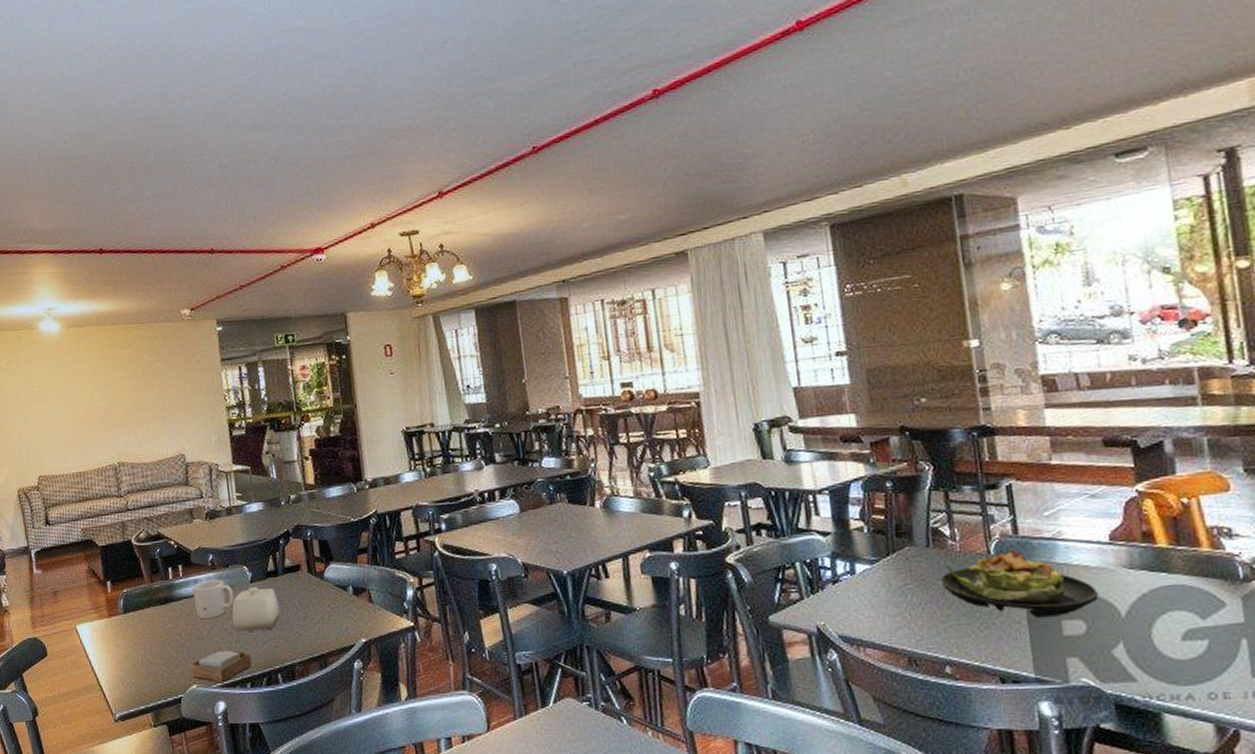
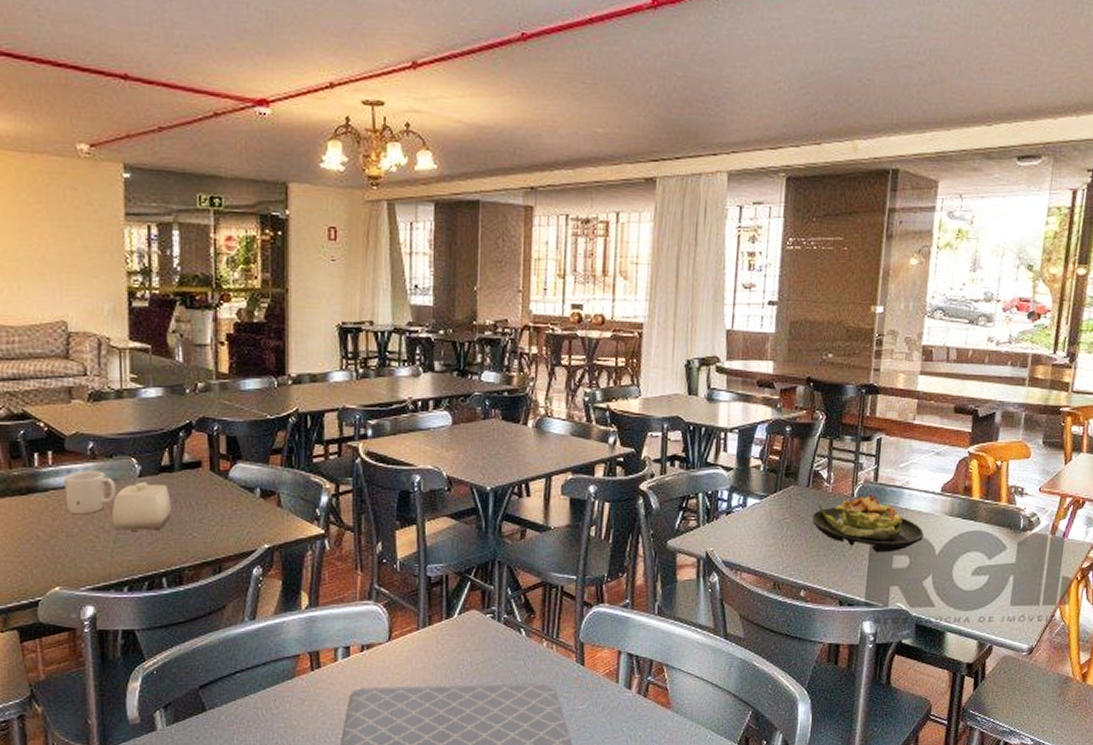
napkin holder: present [189,648,252,684] -> none [52,548,132,586]

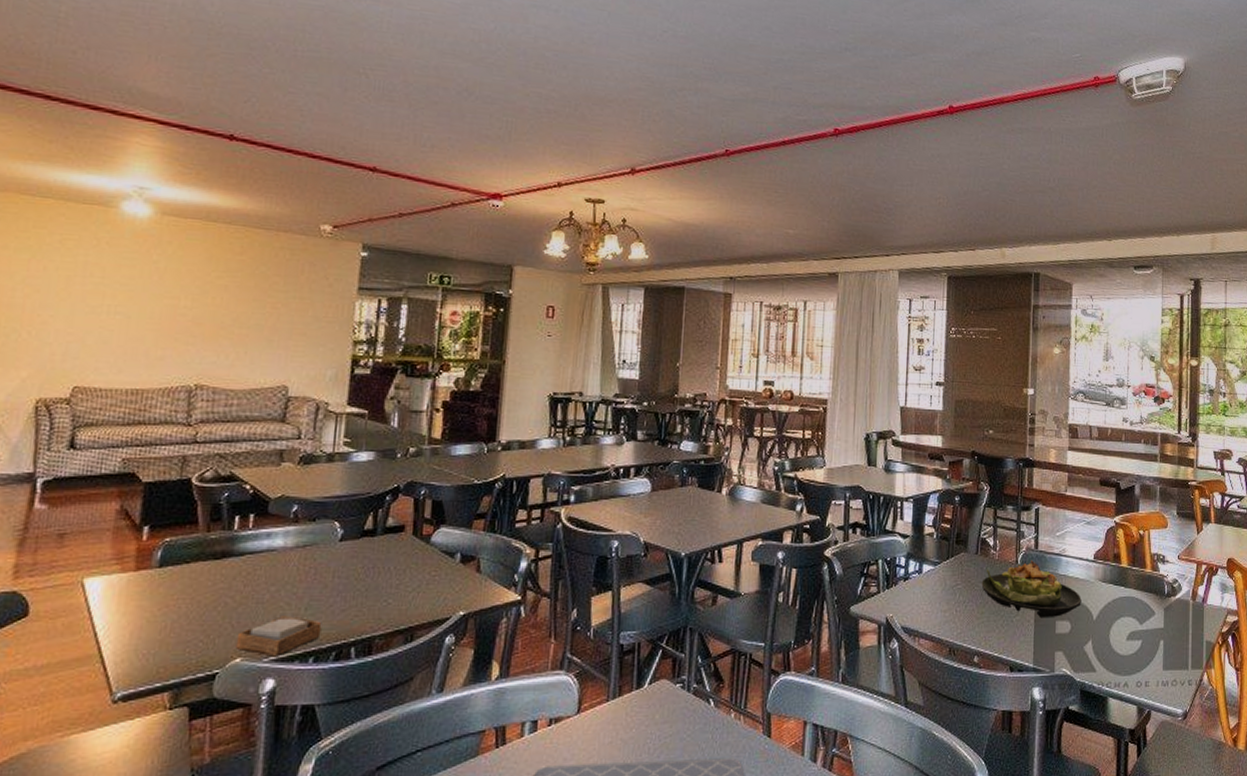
napkin holder: none [52,548,132,586] -> present [235,616,322,657]
mug: present [64,471,116,515] -> none [260,535,315,580]
sugar bowl: present [111,482,172,531] -> none [305,547,370,597]

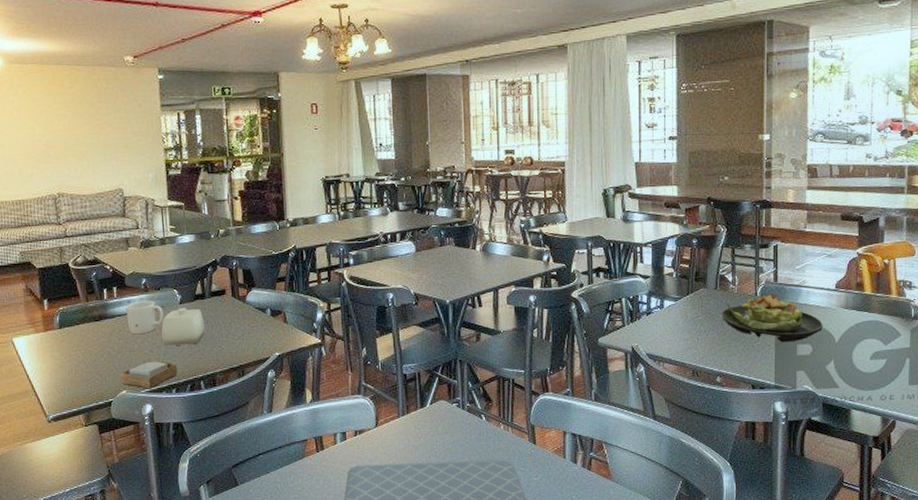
mug: none [260,535,315,580] -> present [126,300,164,335]
sugar bowl: none [305,547,370,597] -> present [161,308,205,346]

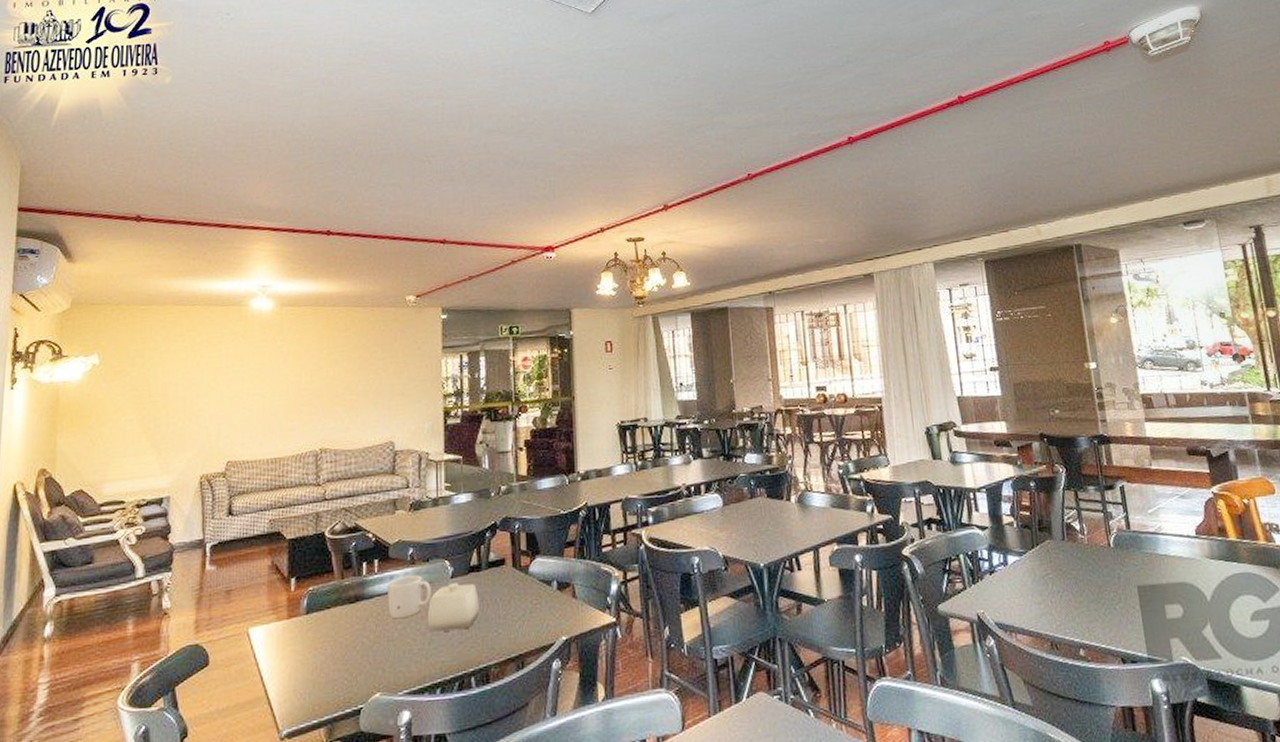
napkin holder: present [120,360,178,389] -> none [374,651,444,691]
salad: present [721,292,823,343] -> none [1073,542,1191,604]

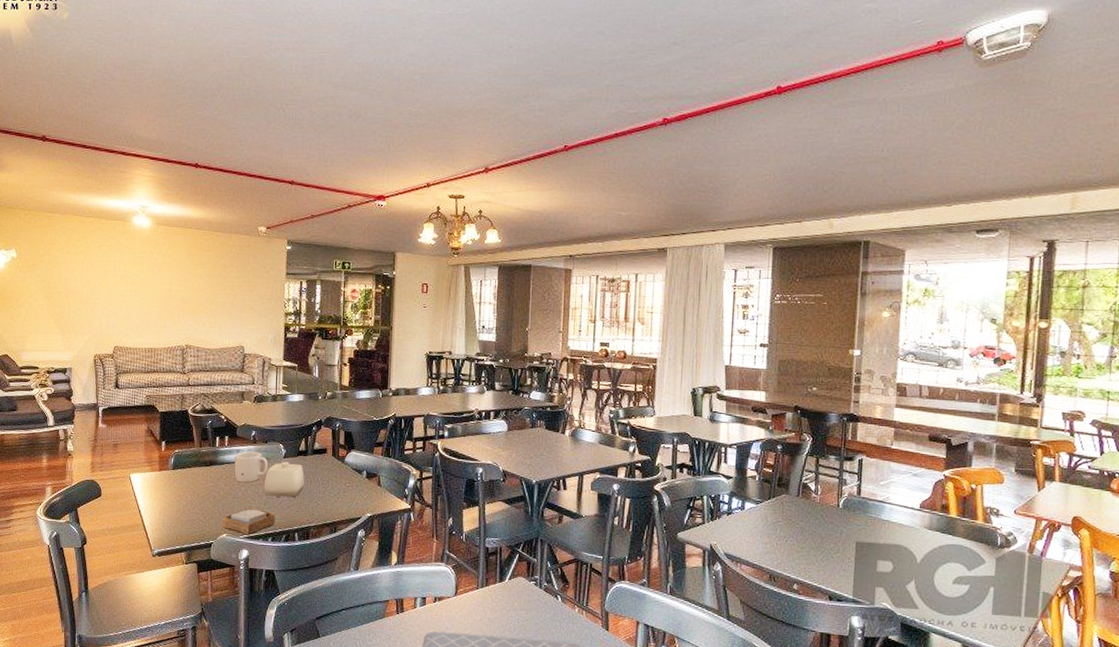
napkin holder: none [374,651,444,691] -> present [222,508,275,536]

